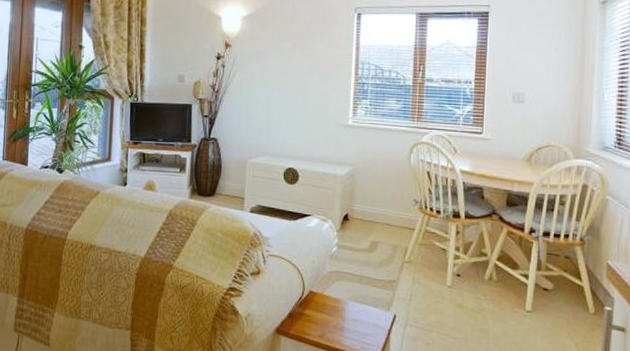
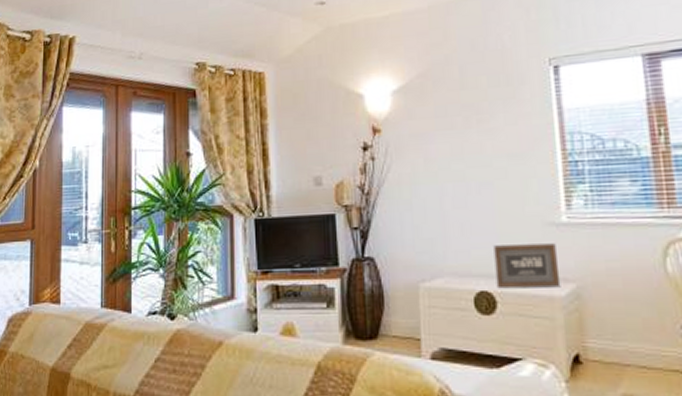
picture frame: none [300,137,343,169] -> present [493,243,561,289]

